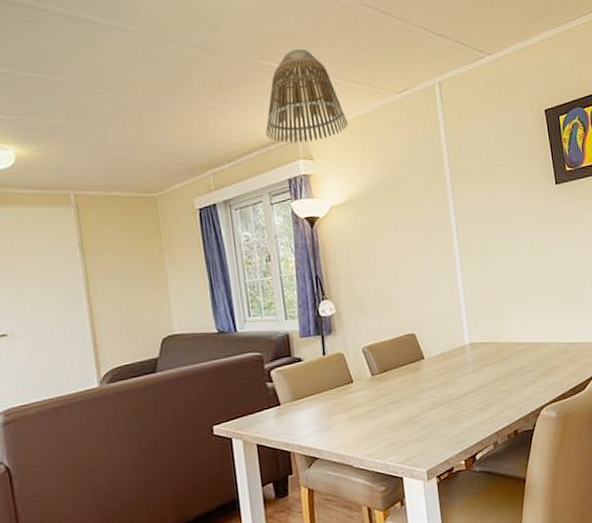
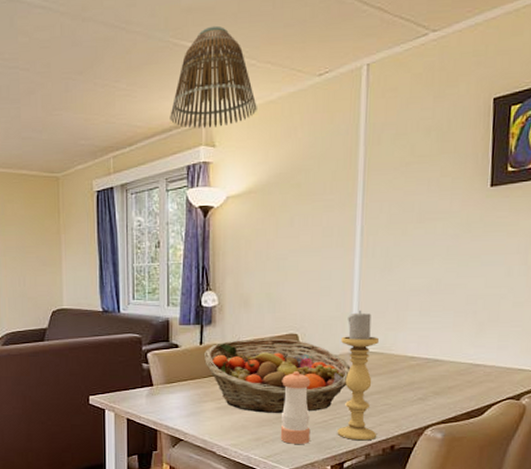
fruit basket: none [329,339,468,418] -> present [205,338,351,413]
pepper shaker: none [407,370,442,445] -> present [280,371,311,444]
candle holder: none [455,305,500,431] -> present [337,311,379,441]

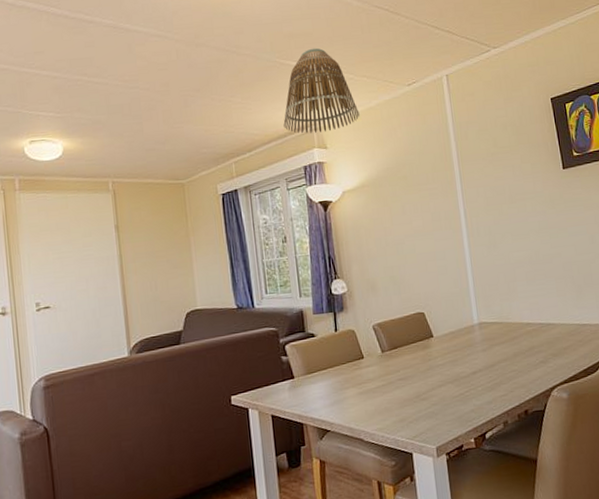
fruit basket: present [205,338,351,413] -> none [340,317,477,393]
pepper shaker: present [280,371,311,444] -> none [416,348,451,421]
candle holder: present [337,311,379,441] -> none [463,285,510,410]

